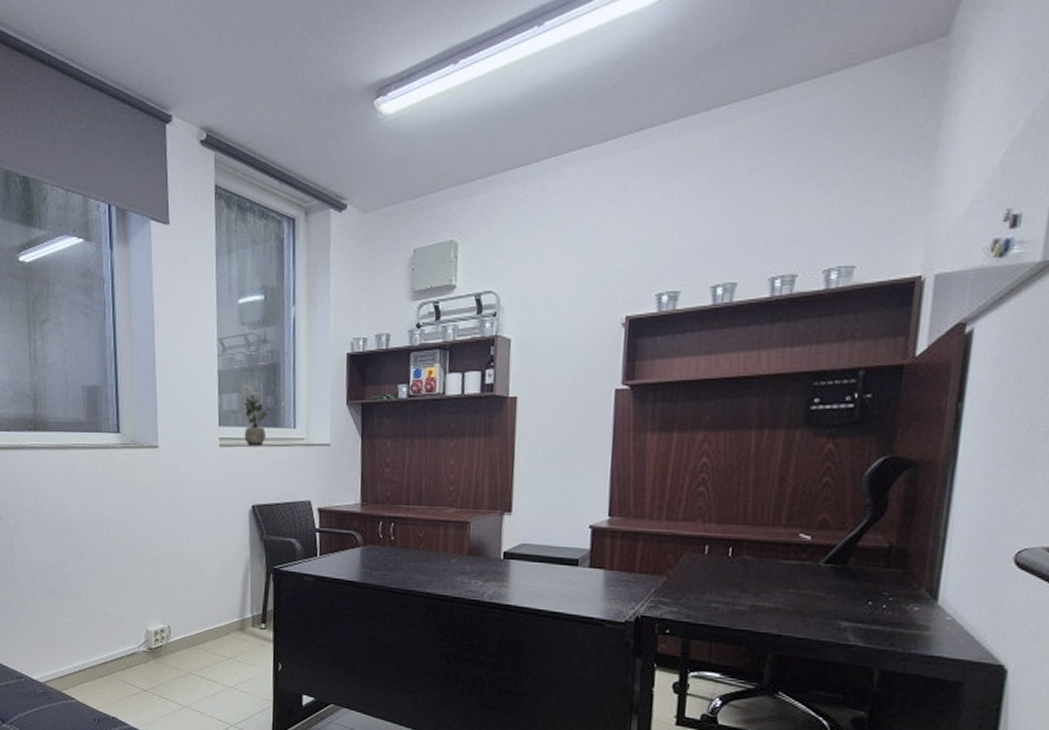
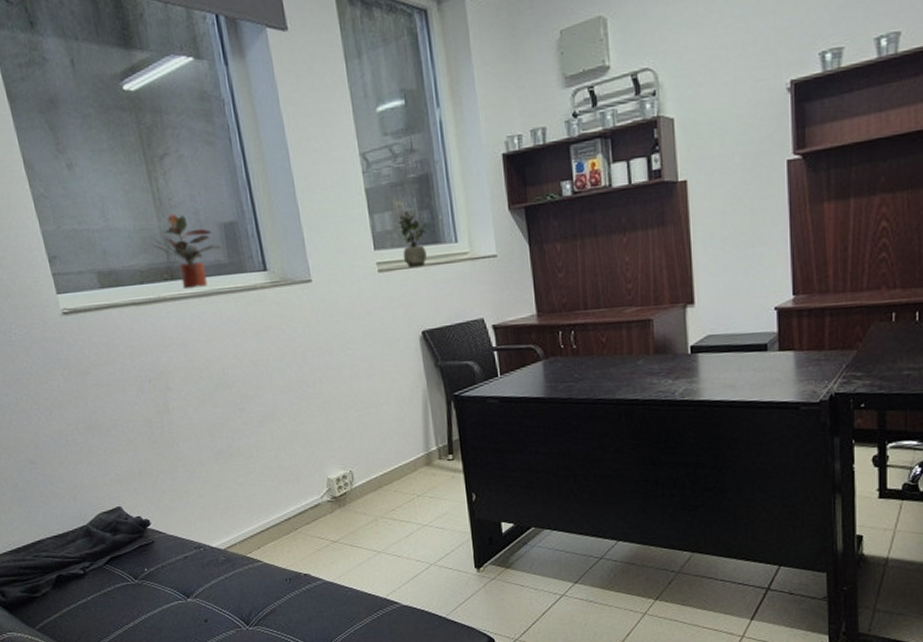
potted plant: none [23,372,83,441] -> present [153,213,222,290]

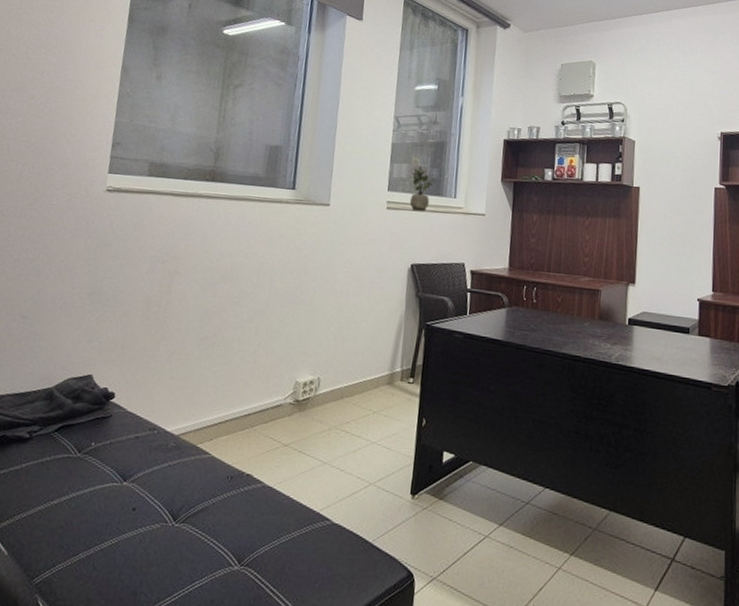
potted plant: present [153,213,222,290] -> none [206,129,263,192]

